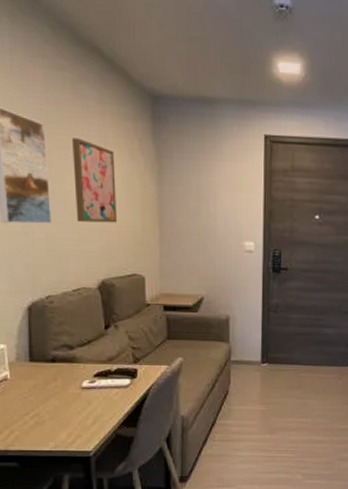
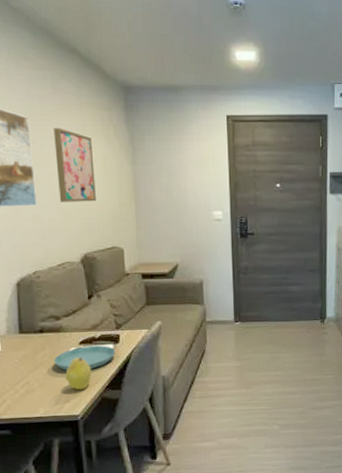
saucer: none [65,379,132,404] -> present [53,345,116,370]
fruit: none [78,390,107,425] -> present [65,357,92,390]

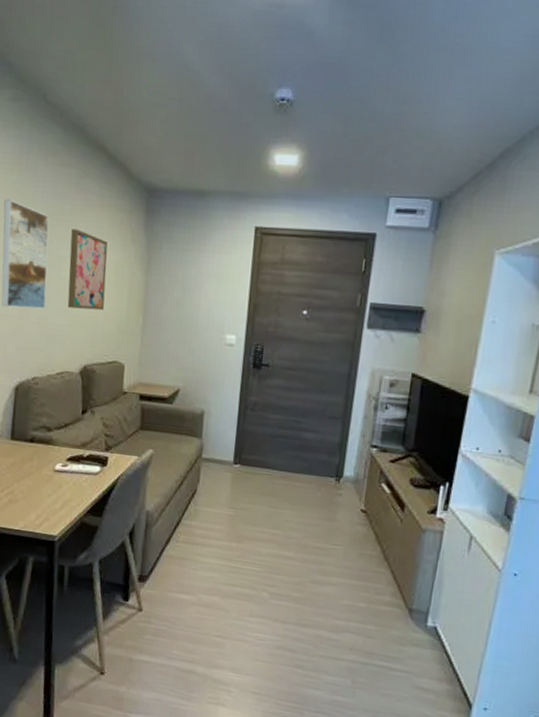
saucer: present [53,345,116,370] -> none [39,463,102,490]
fruit: present [65,357,92,390] -> none [48,474,76,510]

